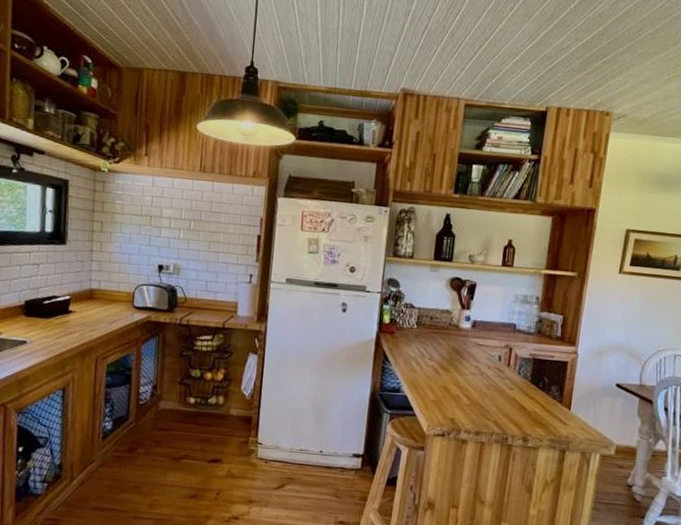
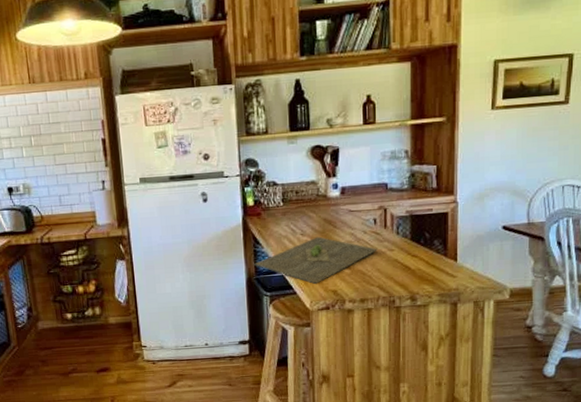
cutting board: none [380,363,498,410] -> present [254,236,377,285]

